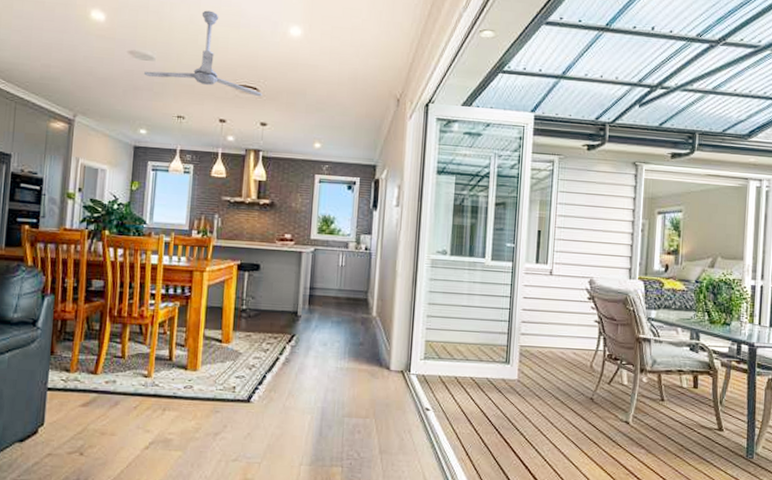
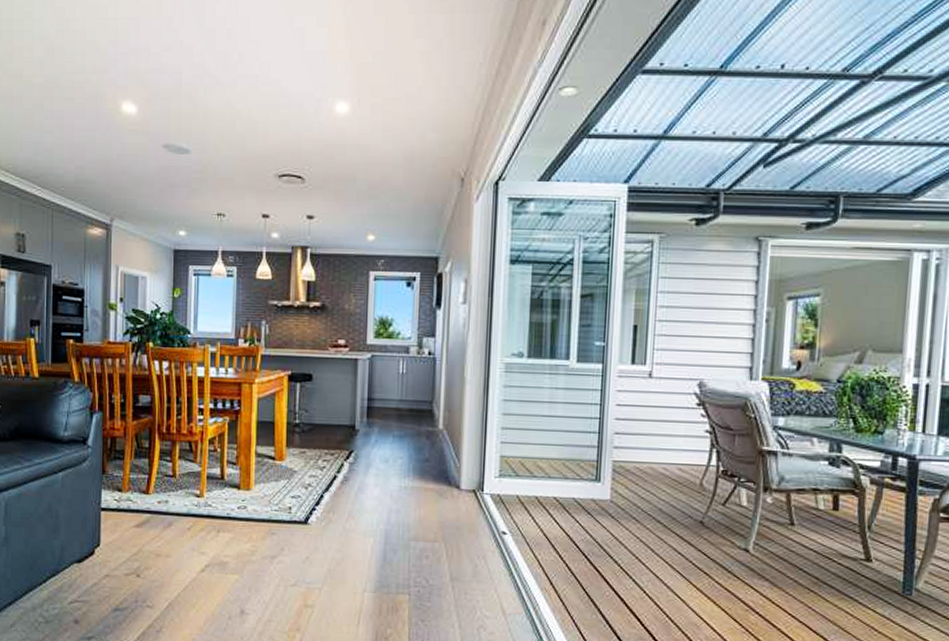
ceiling fan: present [143,10,262,96] -> none [179,92,308,186]

